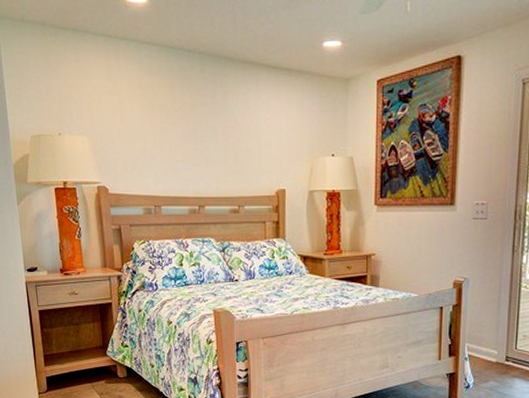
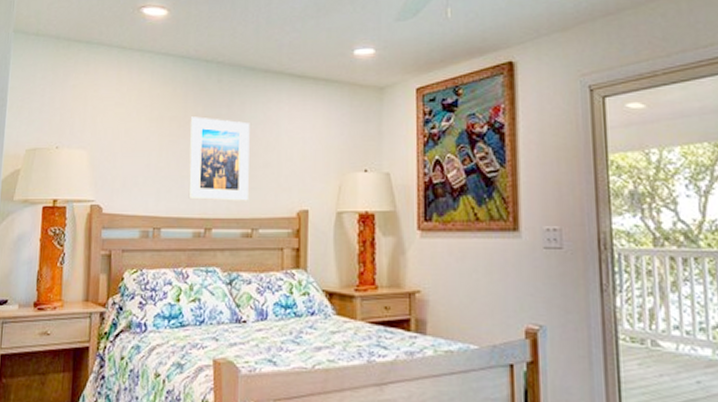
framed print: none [178,105,234,182] -> present [188,116,250,201]

